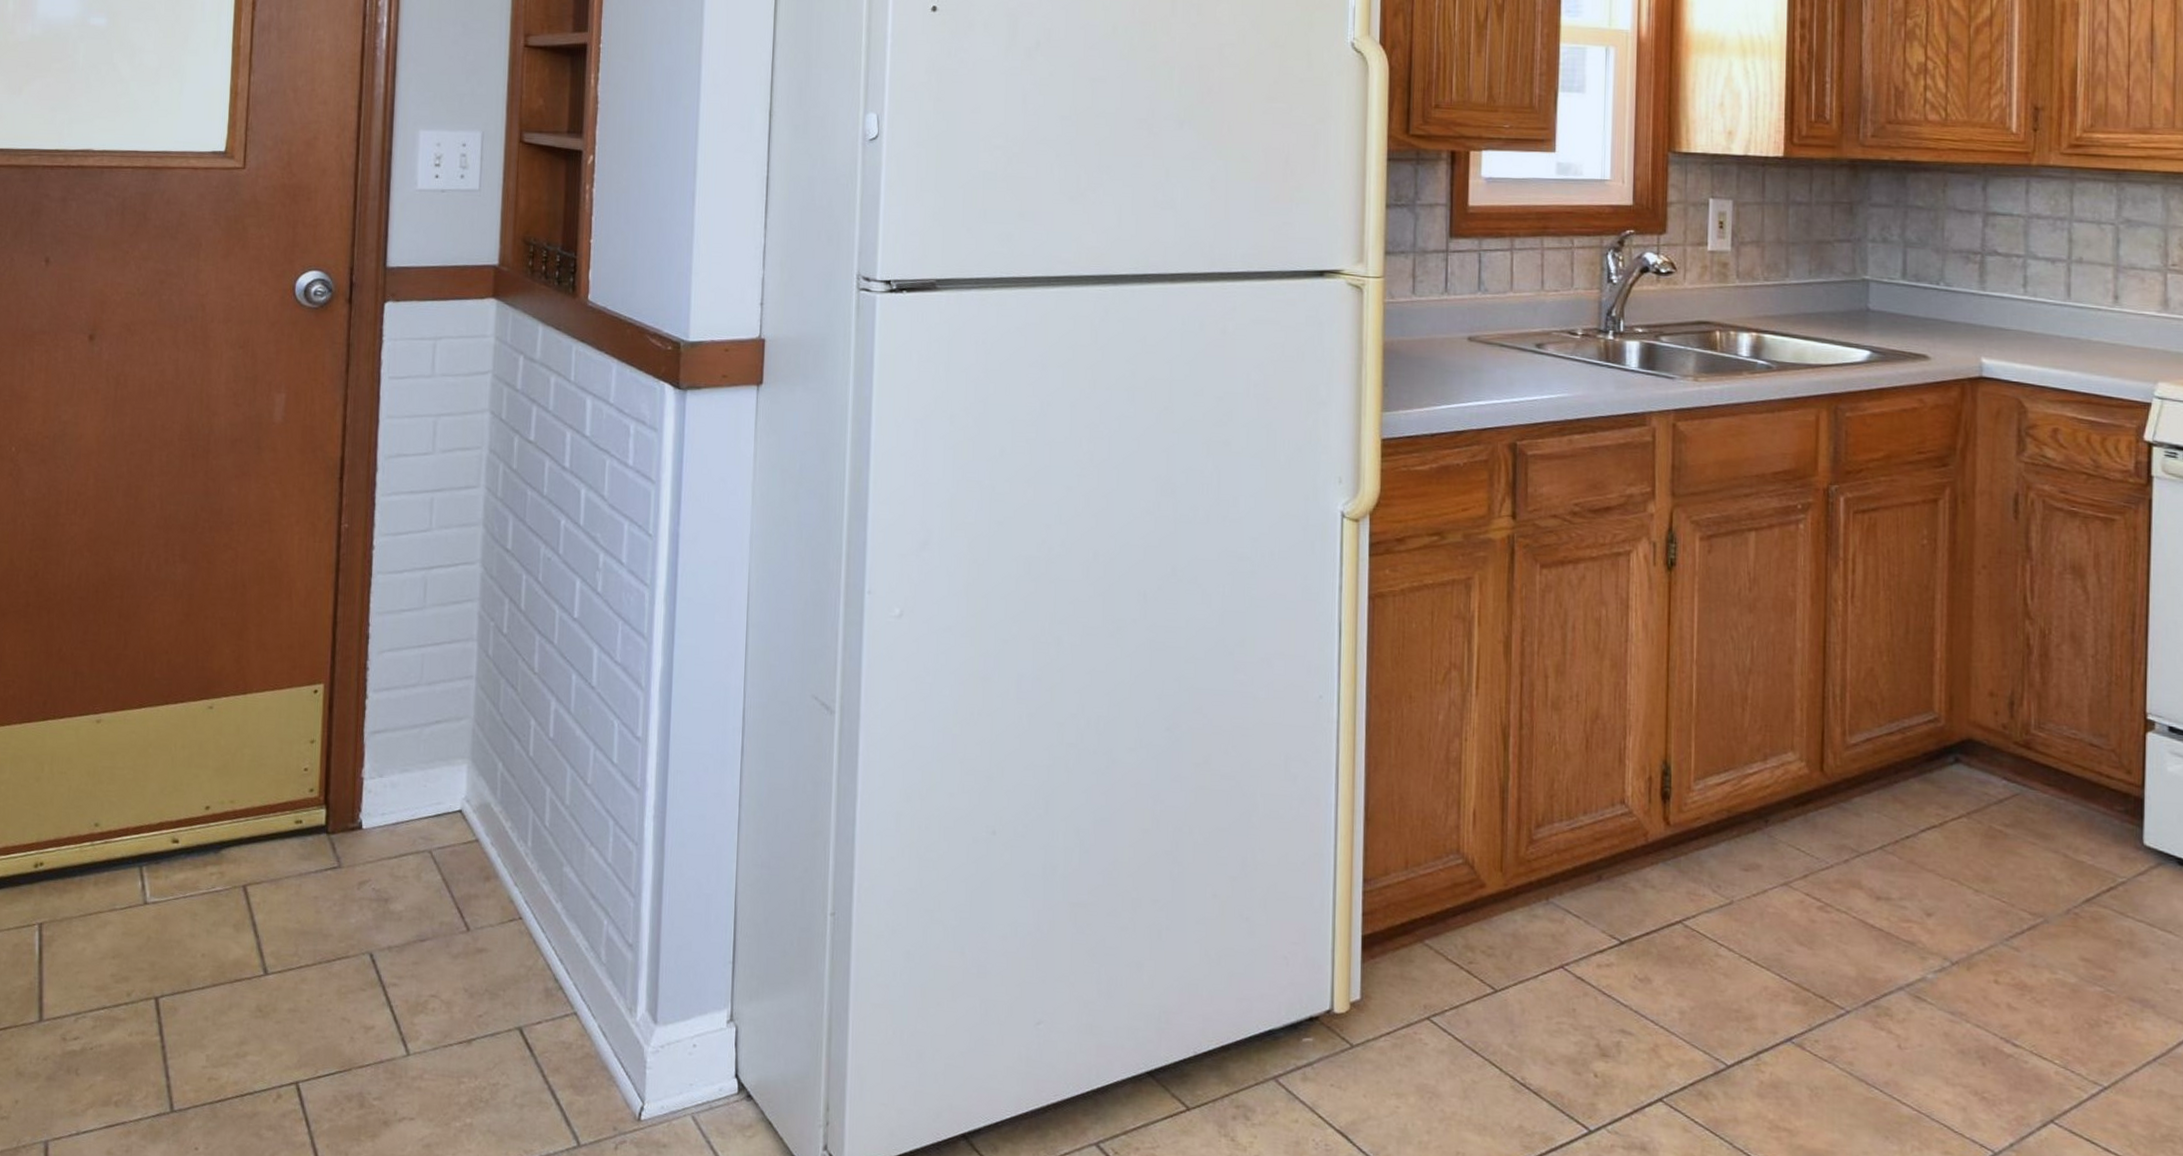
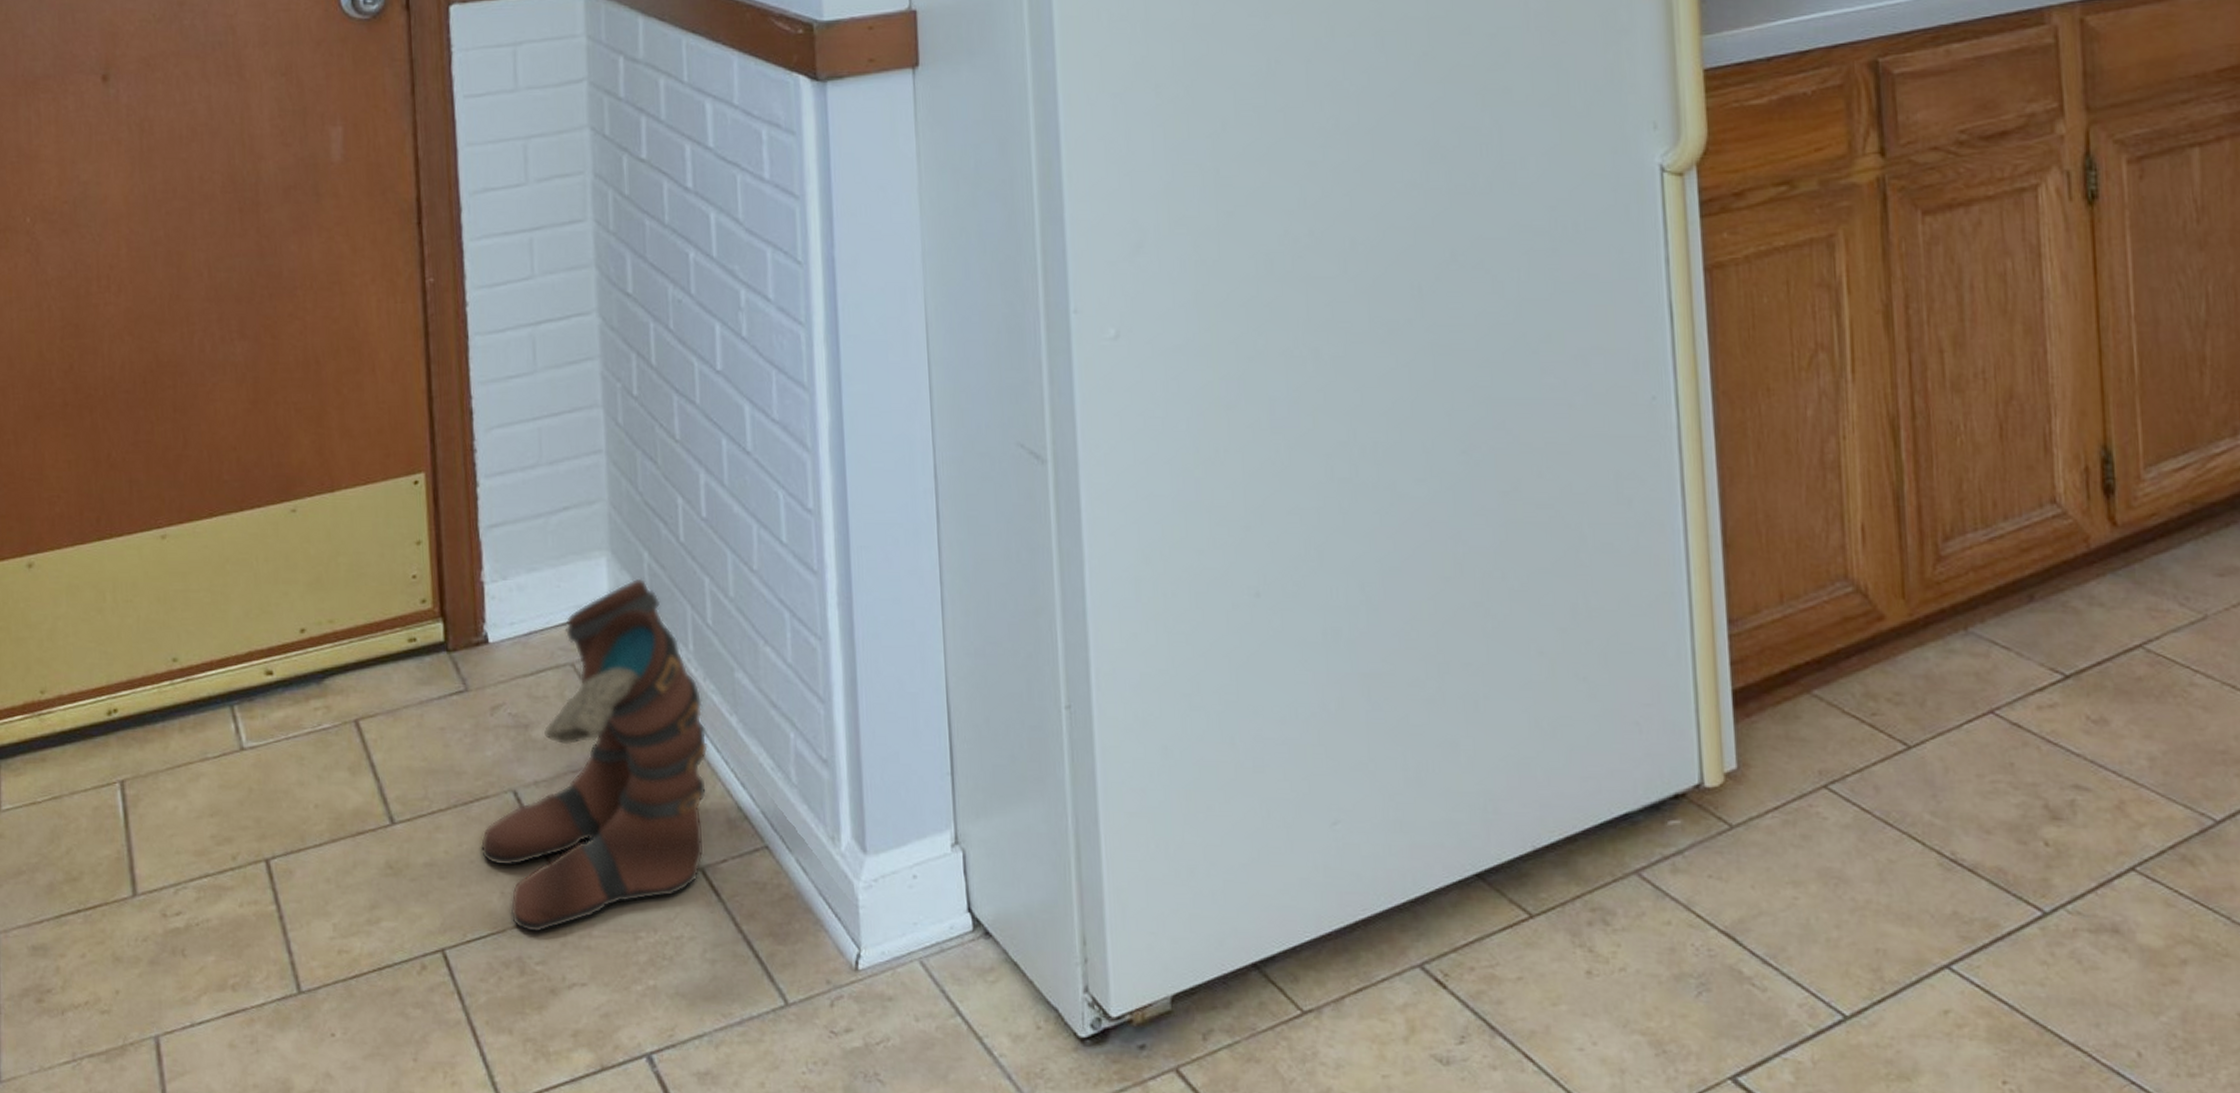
boots: none [337,783,536,1074] -> present [480,578,709,934]

